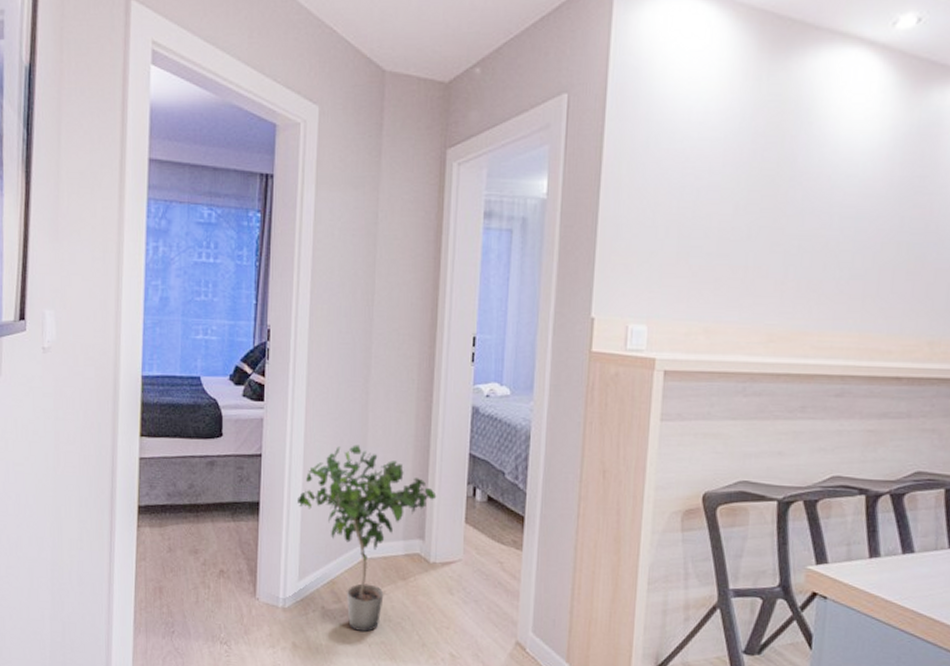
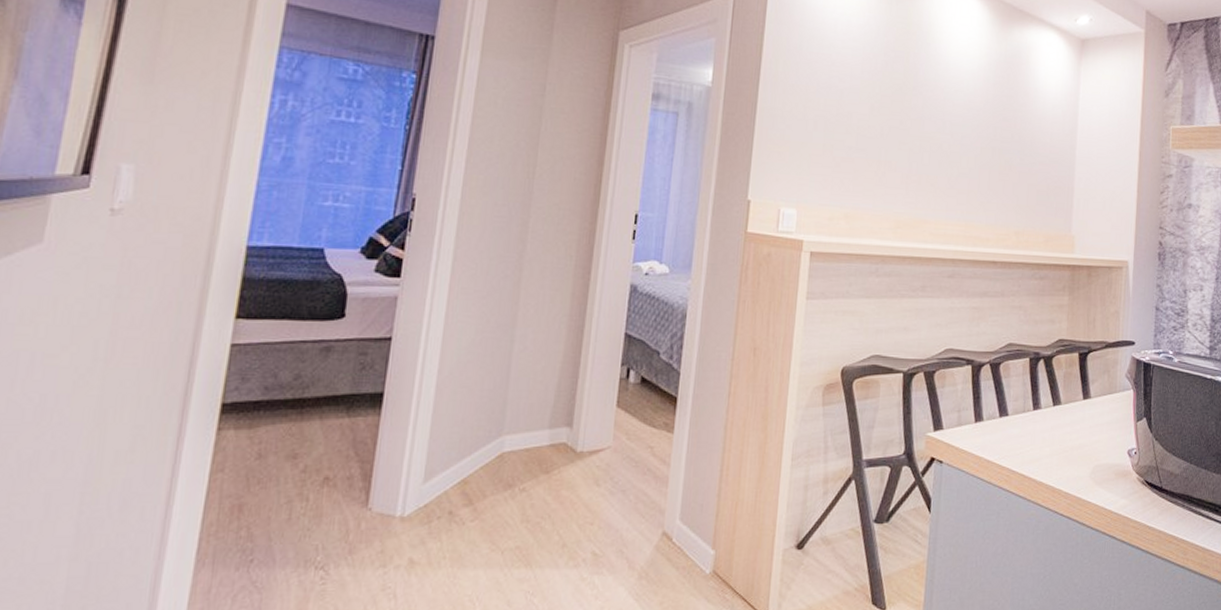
potted plant: present [298,444,437,632] -> none [430,325,589,536]

